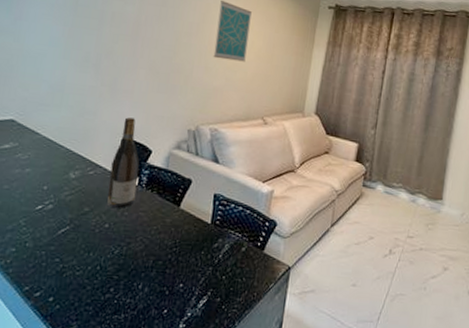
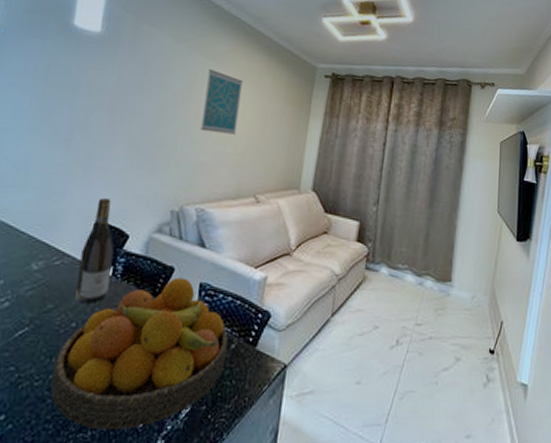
fruit bowl: none [89,188,240,315] -> present [50,277,229,431]

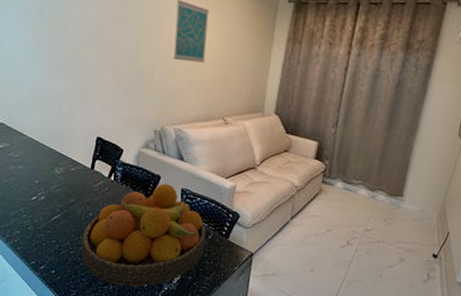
wine bottle: present [75,198,115,303] -> none [88,119,113,200]

